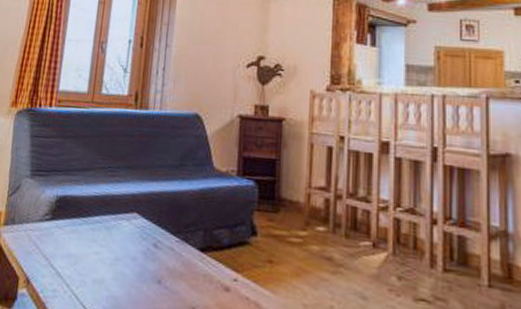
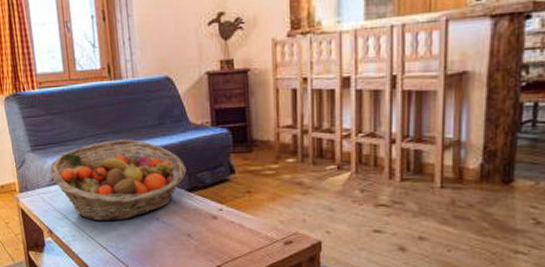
fruit basket: none [46,176,203,279] -> present [49,139,187,222]

